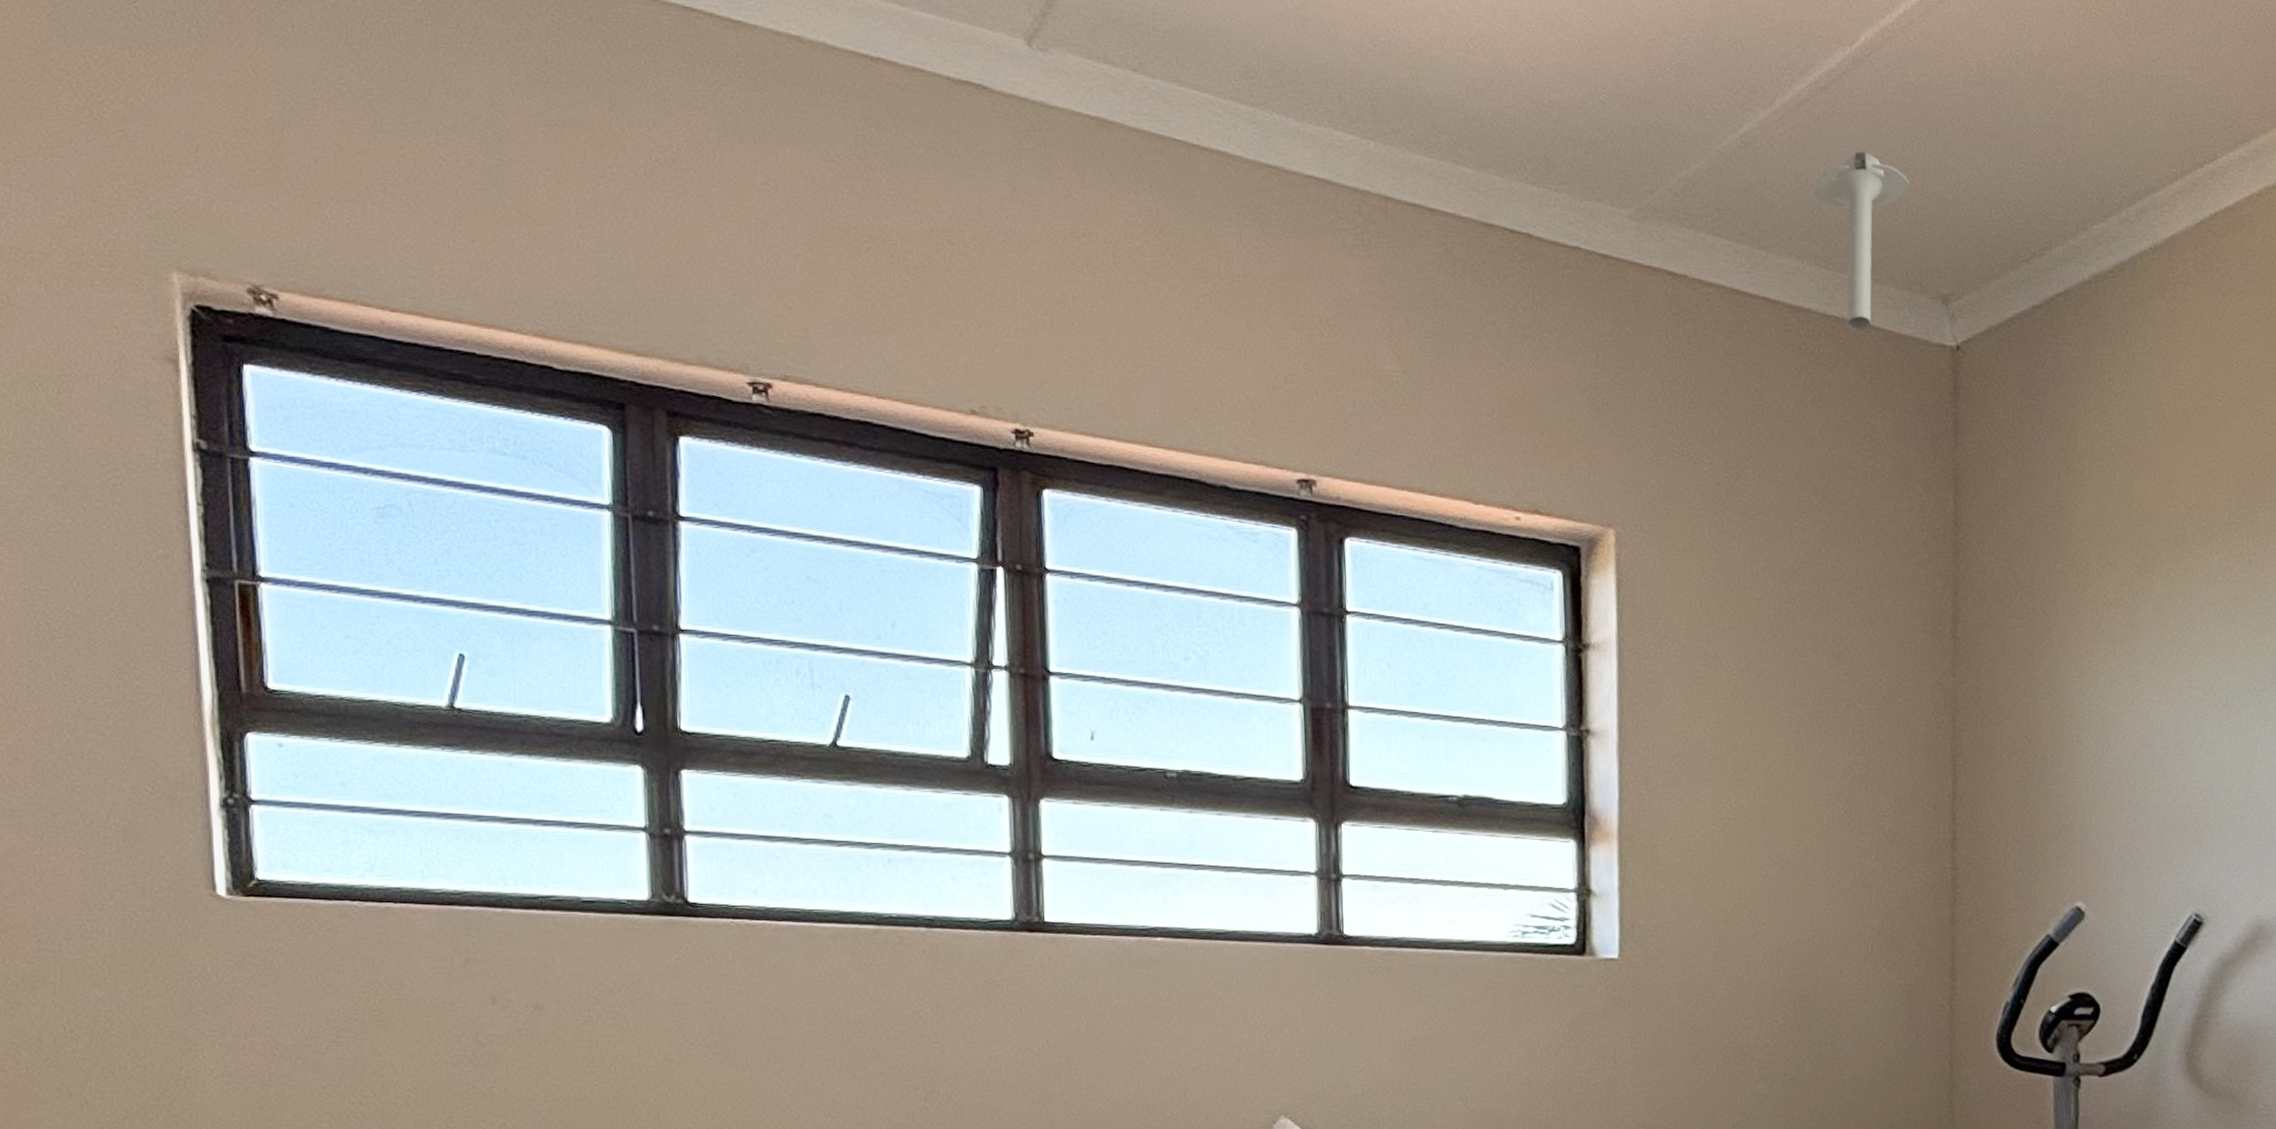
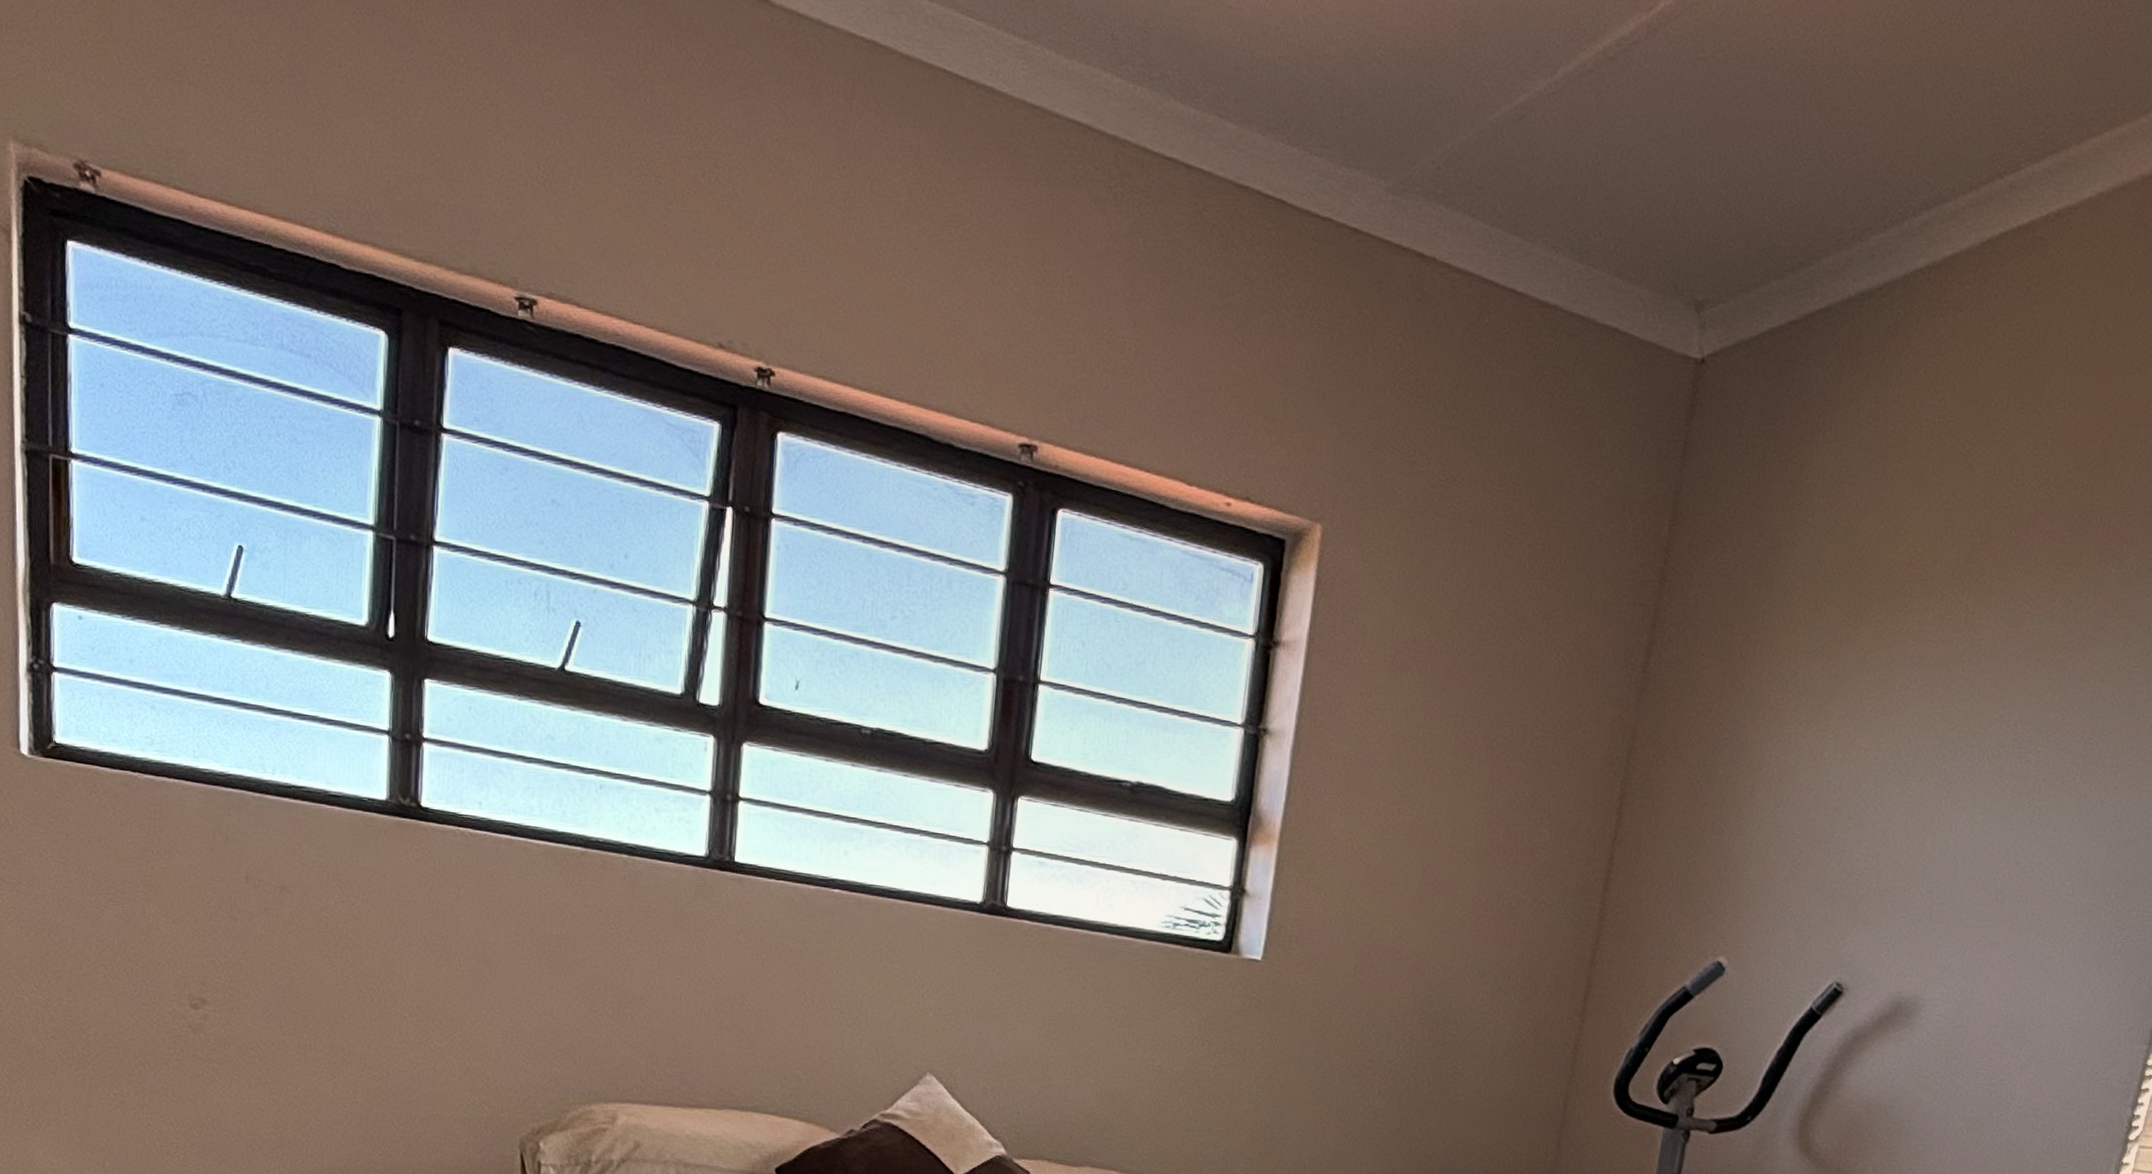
ceiling light: present [1812,151,1909,331] -> none [1579,133,1684,334]

